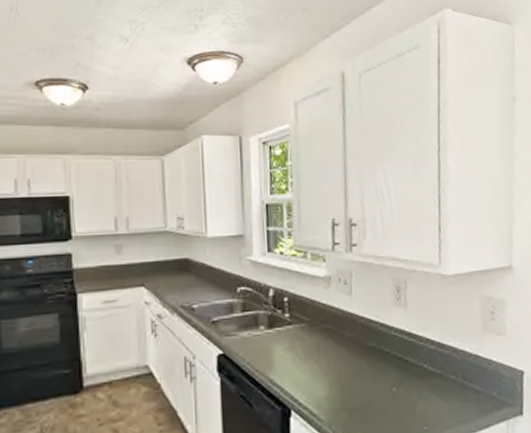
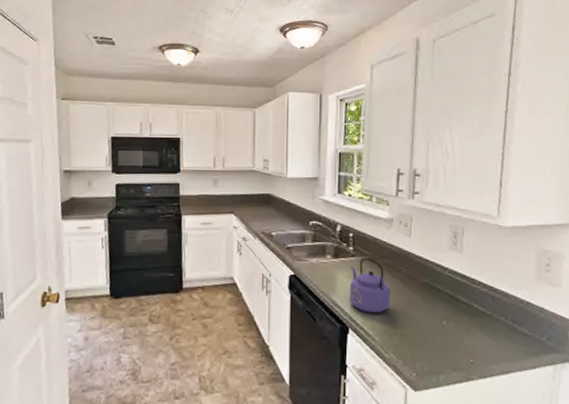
kettle: none [288,324,336,390] -> present [349,258,391,314]

